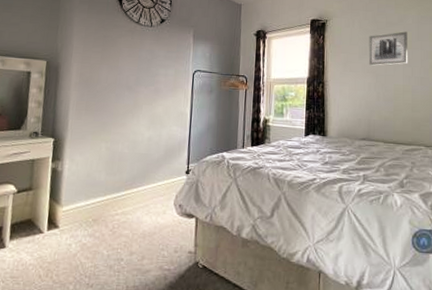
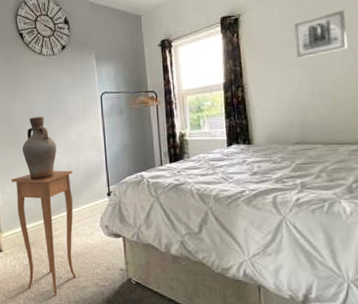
side table: none [82,143,153,279] -> present [11,170,77,295]
vase: none [101,85,140,151] -> present [22,116,56,179]

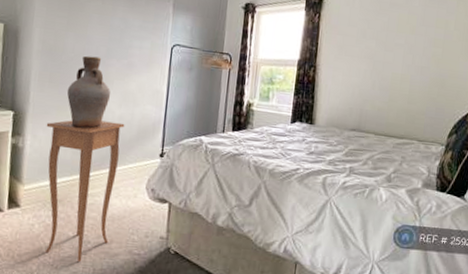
wall art: present [294,10,348,58] -> none [367,14,412,51]

